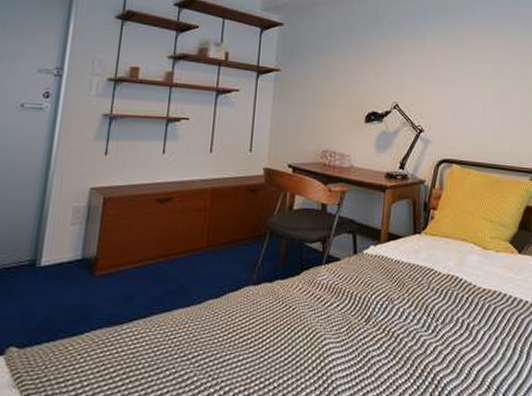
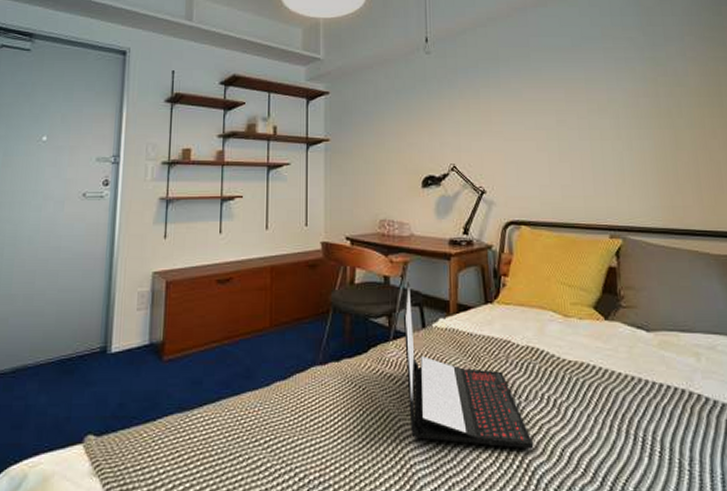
laptop: none [334,210,446,368] -> present [404,282,534,450]

